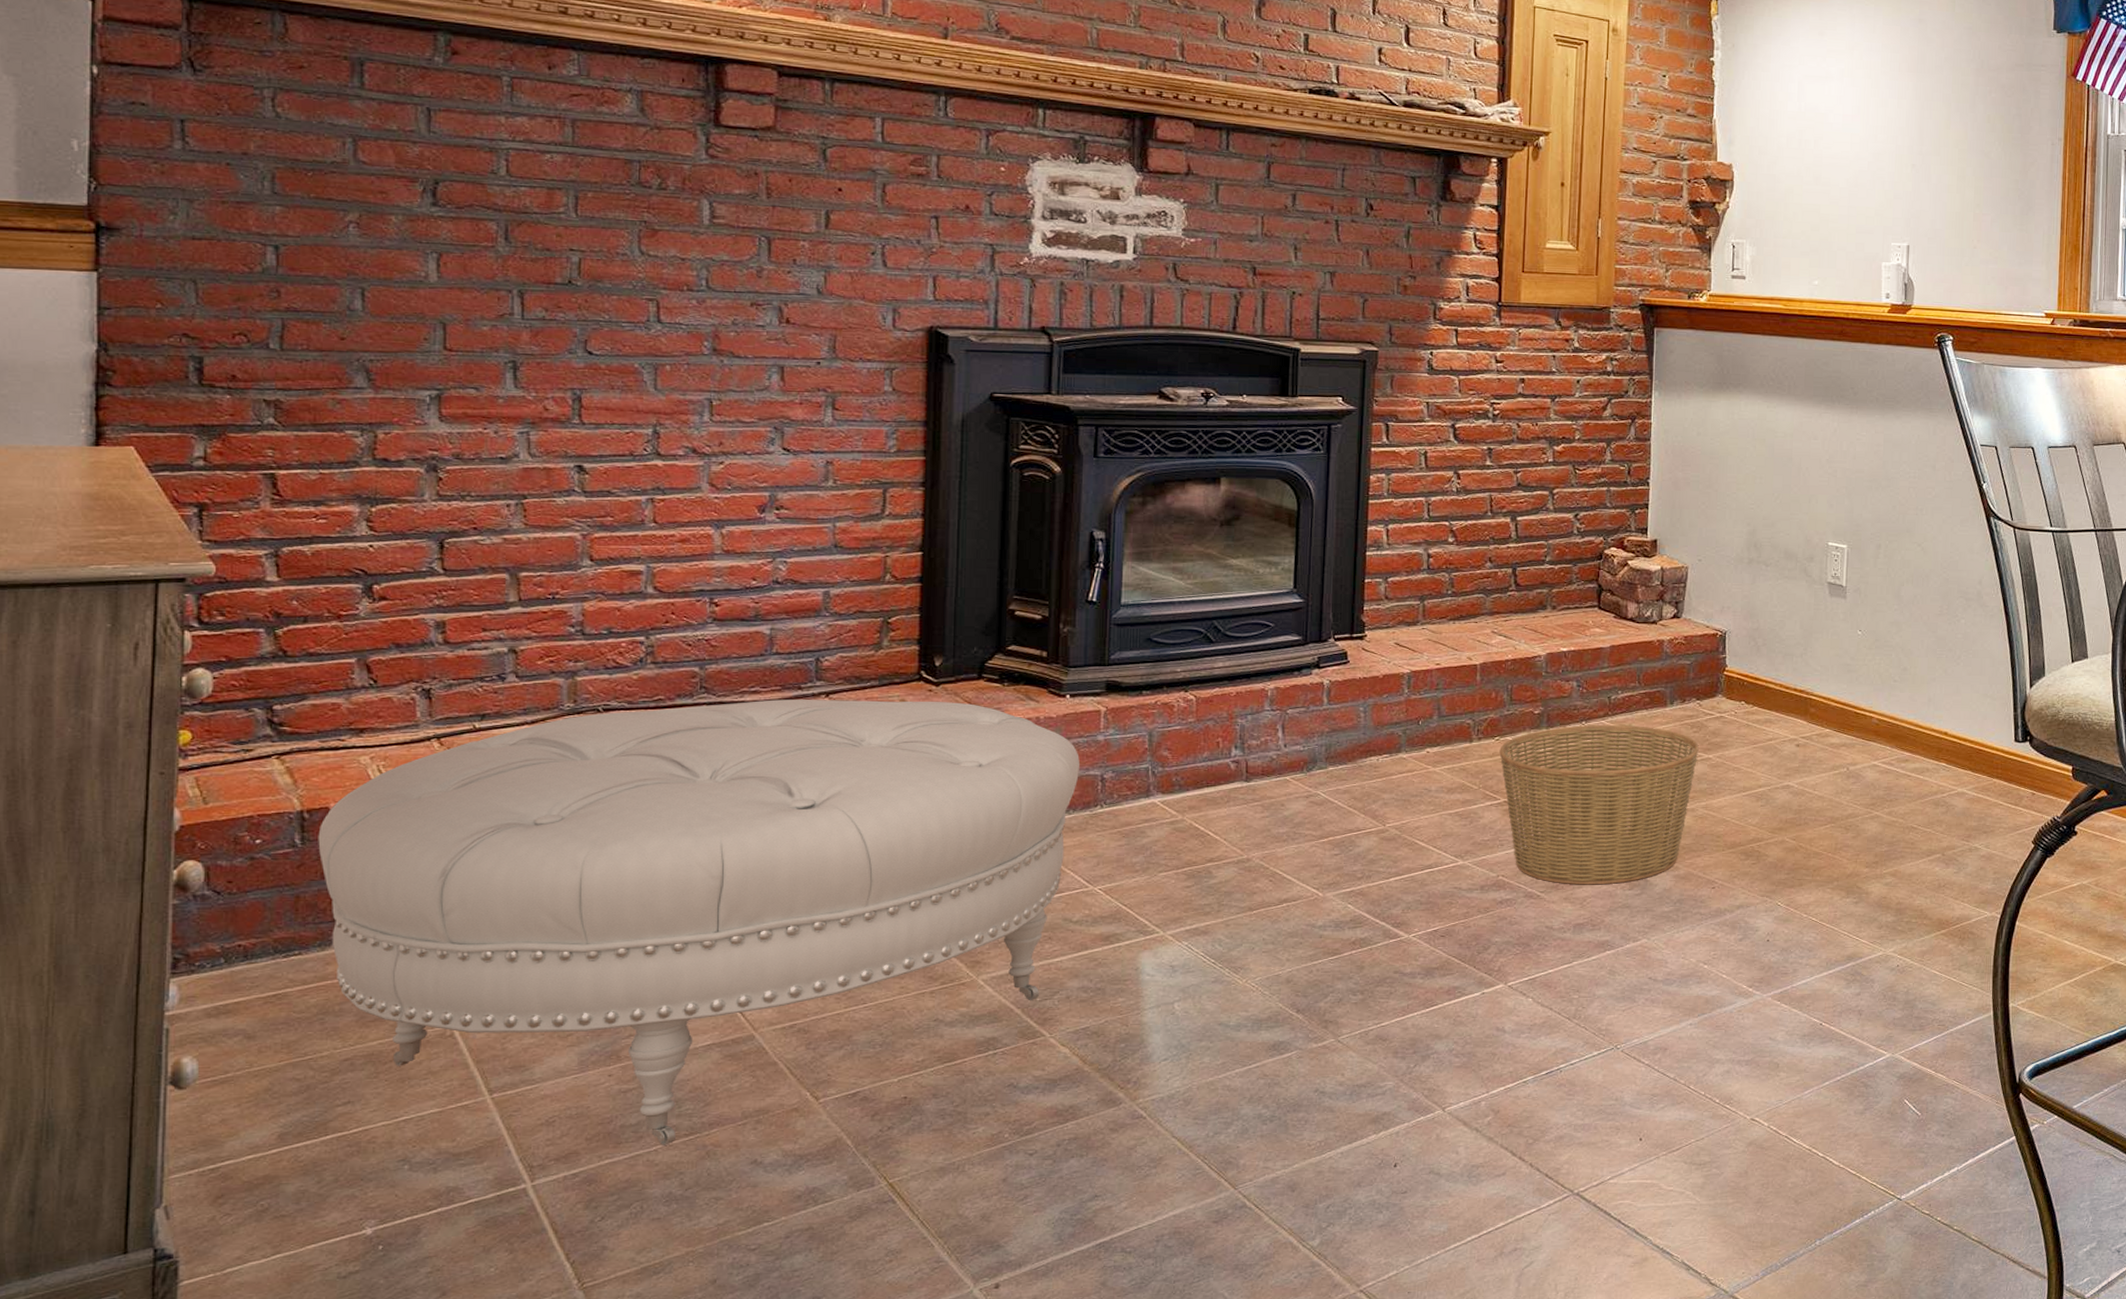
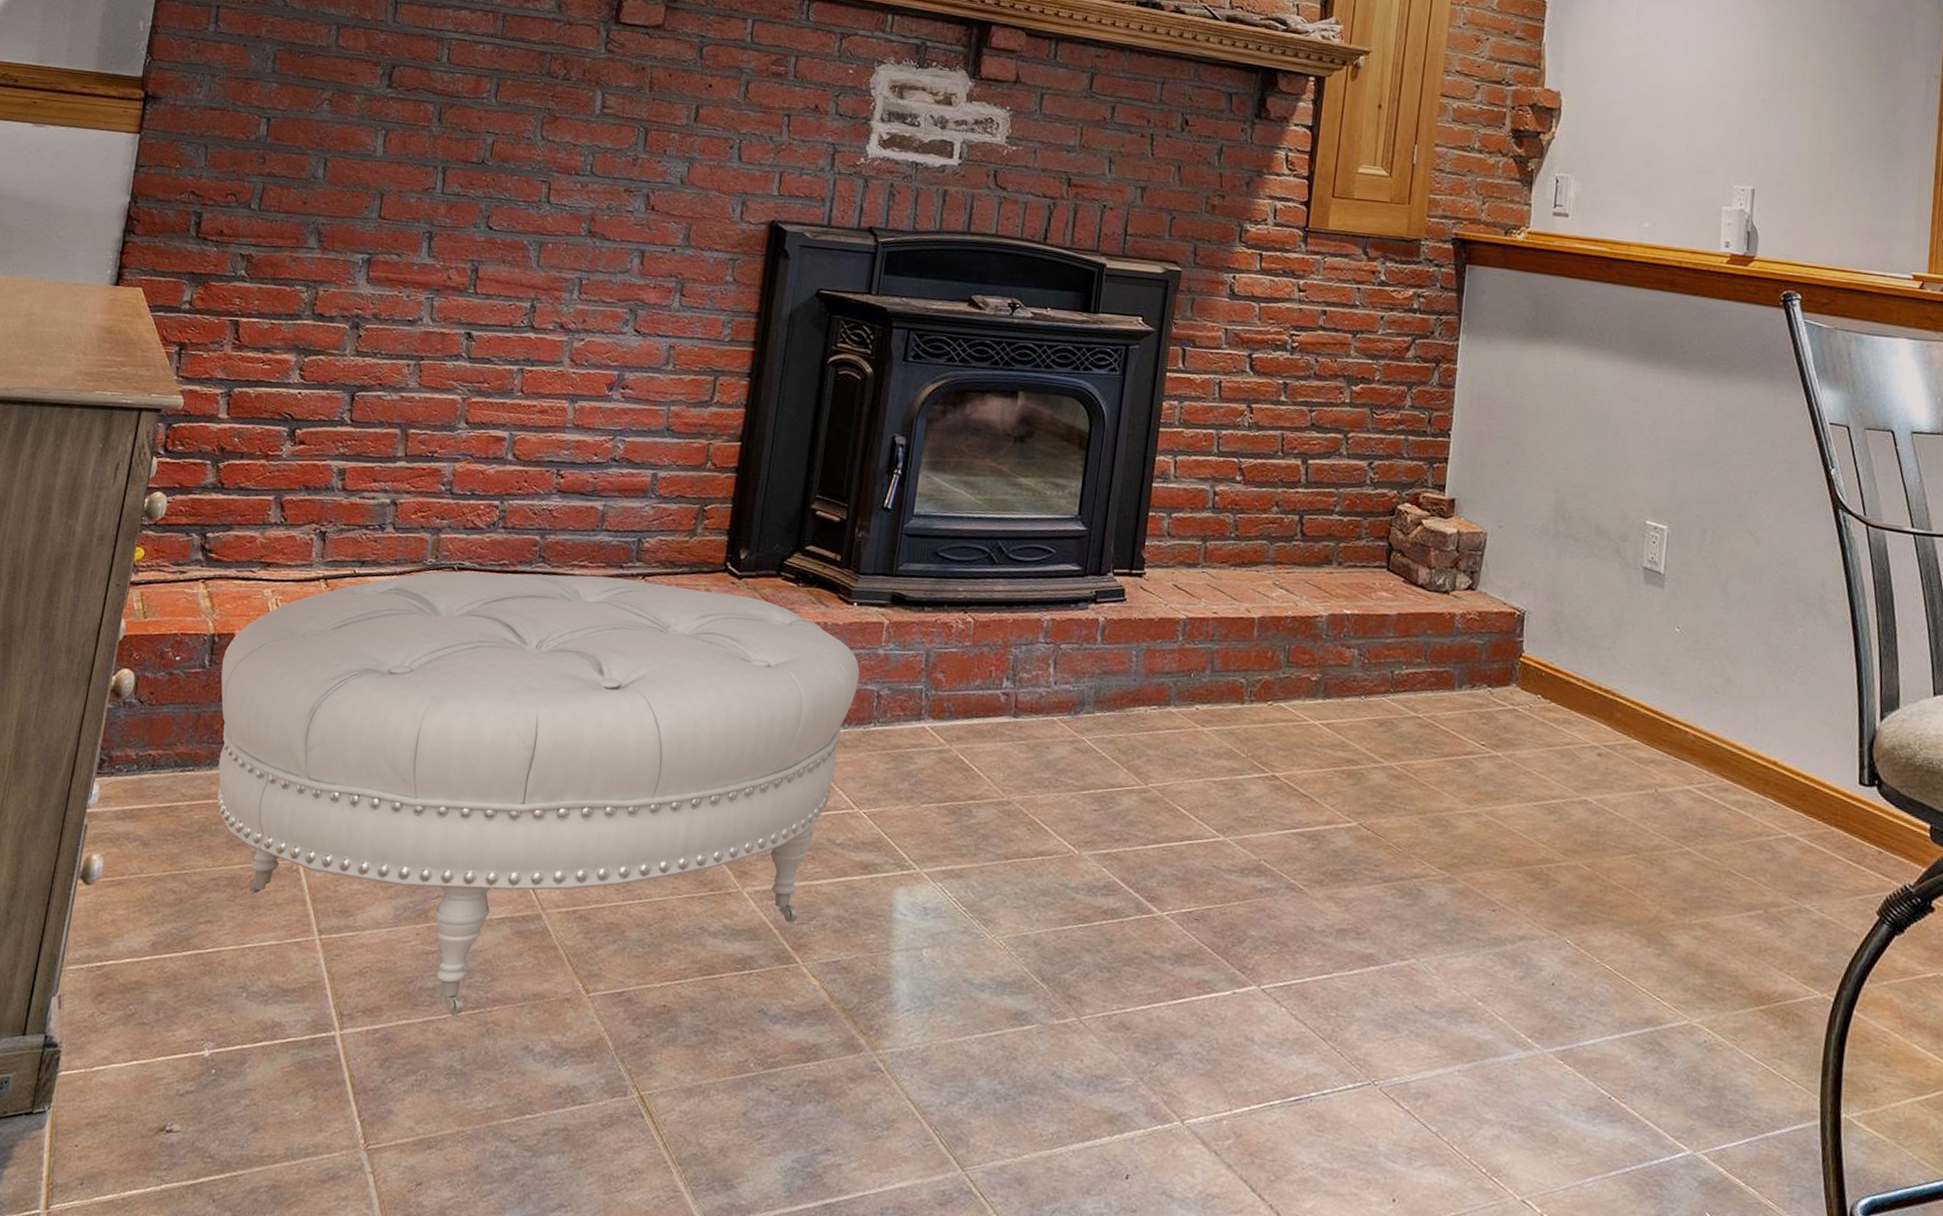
basket: present [1499,725,1699,885] -> none [1271,699,1487,889]

